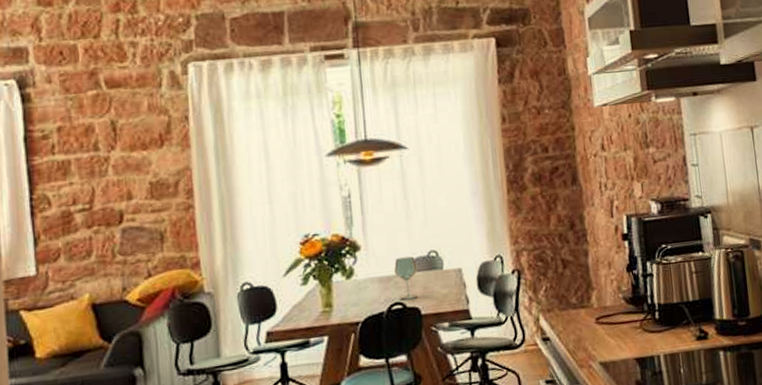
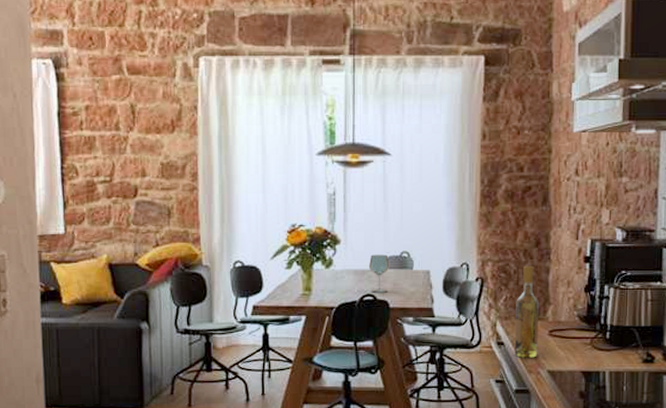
bottle: none [557,250,587,352] -> present [514,265,540,358]

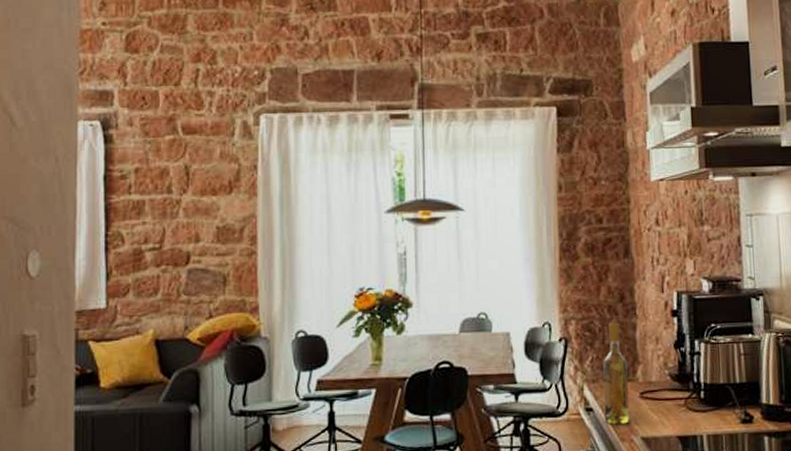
wine glass: present [368,254,390,293] -> none [443,317,467,360]

